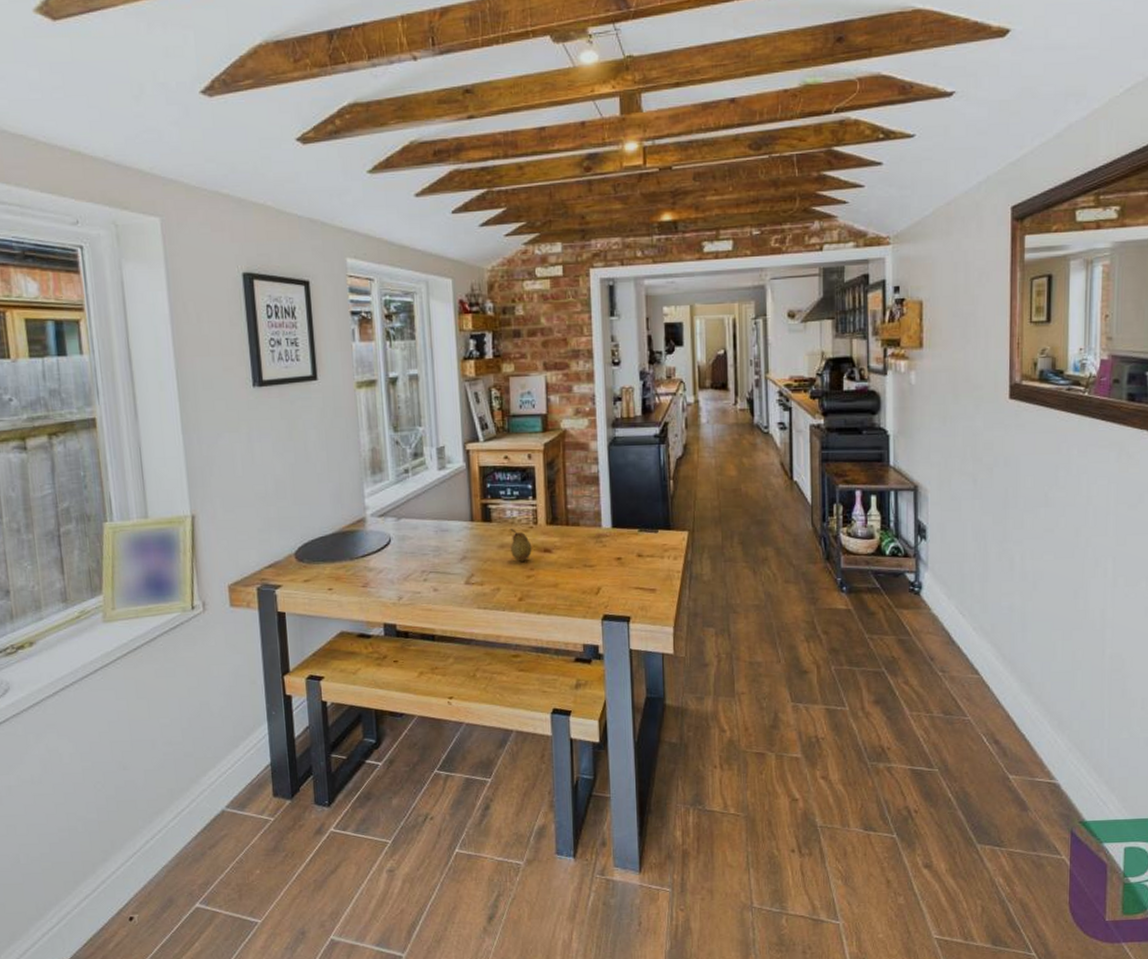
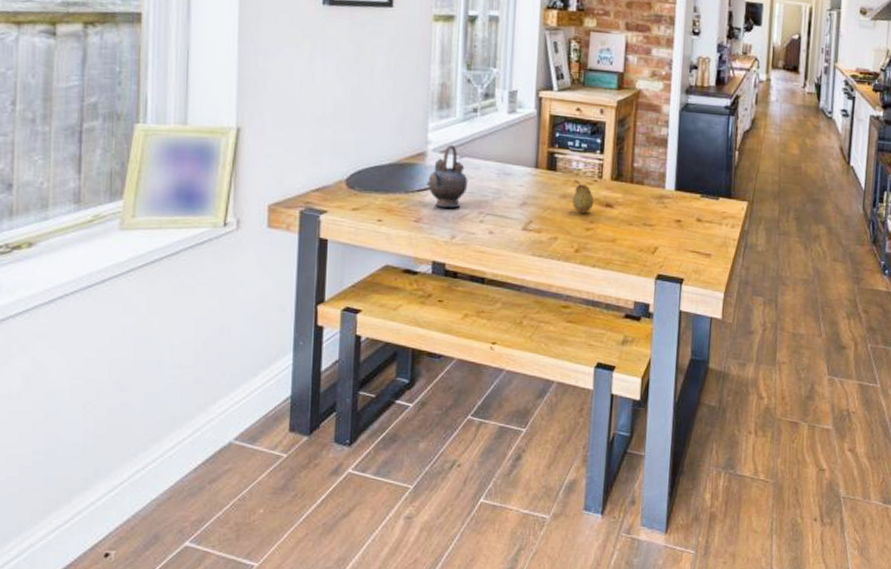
teapot: none [369,507,408,571] -> present [426,144,468,209]

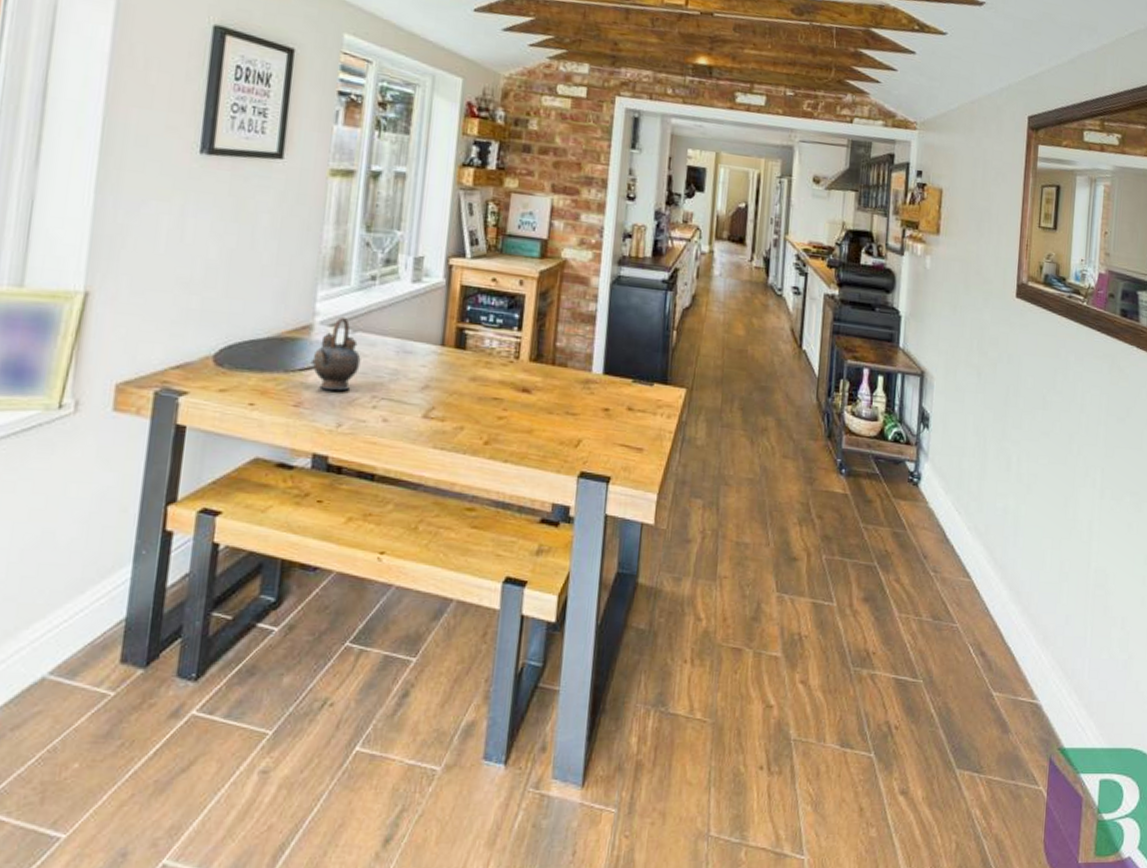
fruit: present [573,179,594,214] -> none [483,359,509,399]

